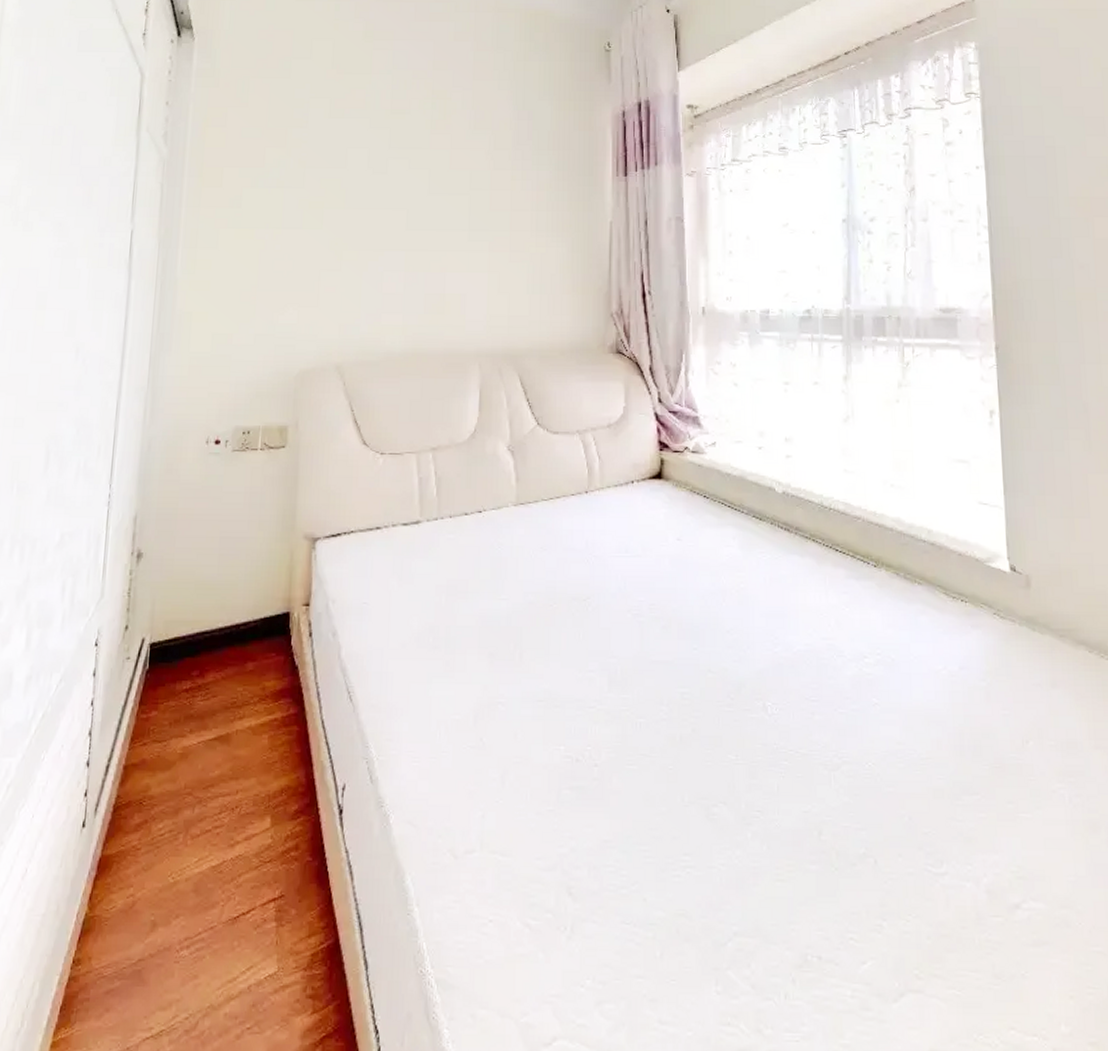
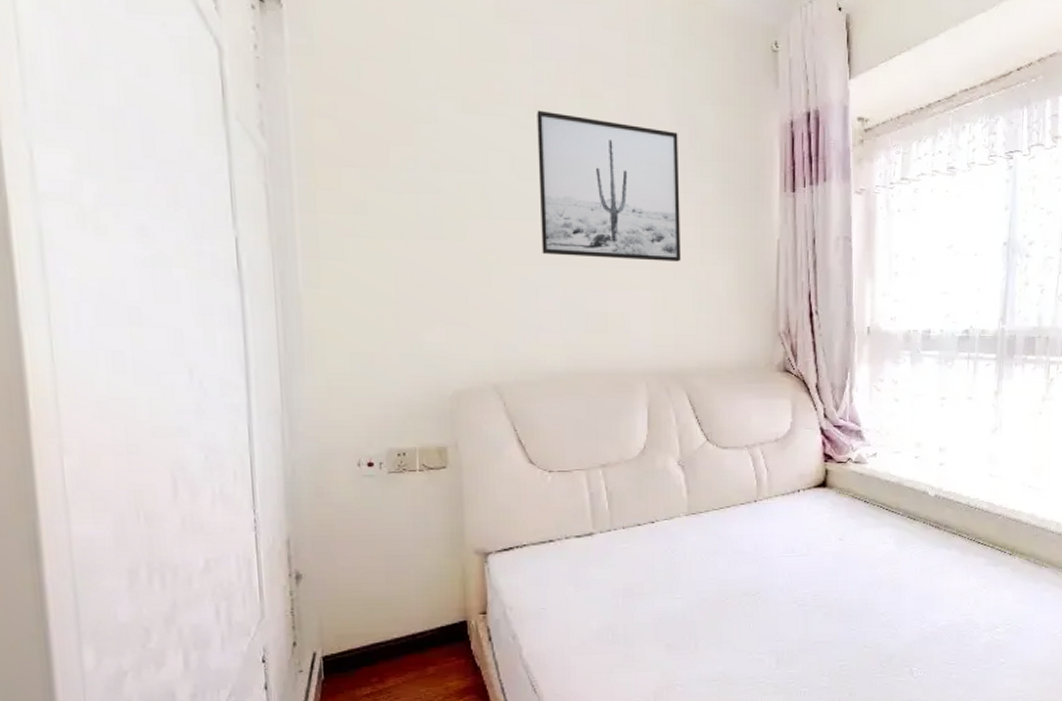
wall art: none [389,112,518,245] -> present [537,110,682,262]

